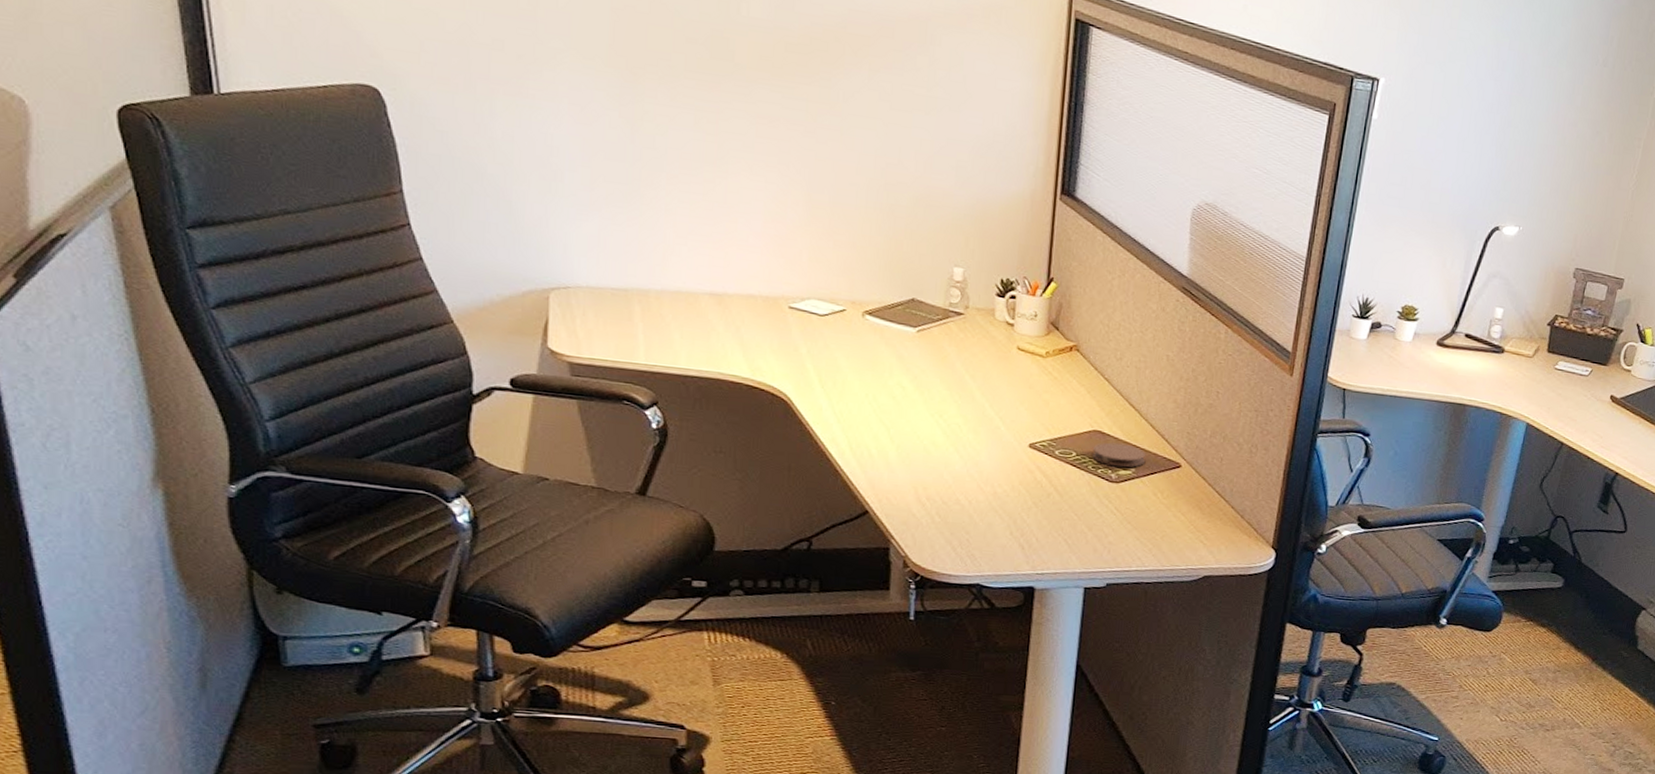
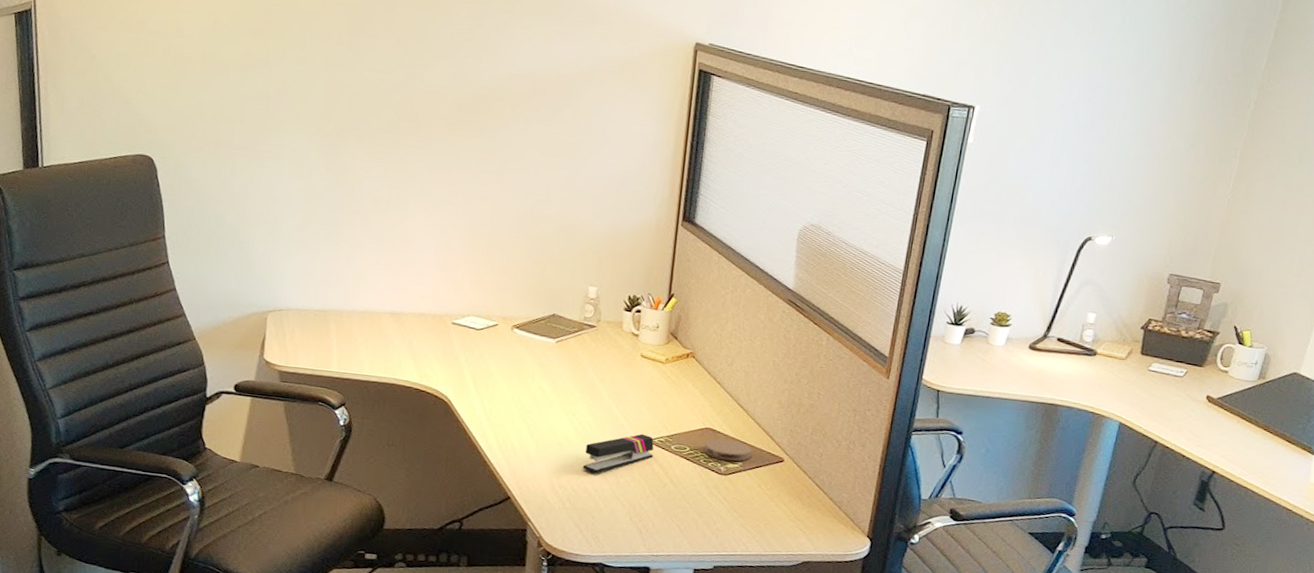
stapler: none [953,437,1036,482] -> present [583,433,654,473]

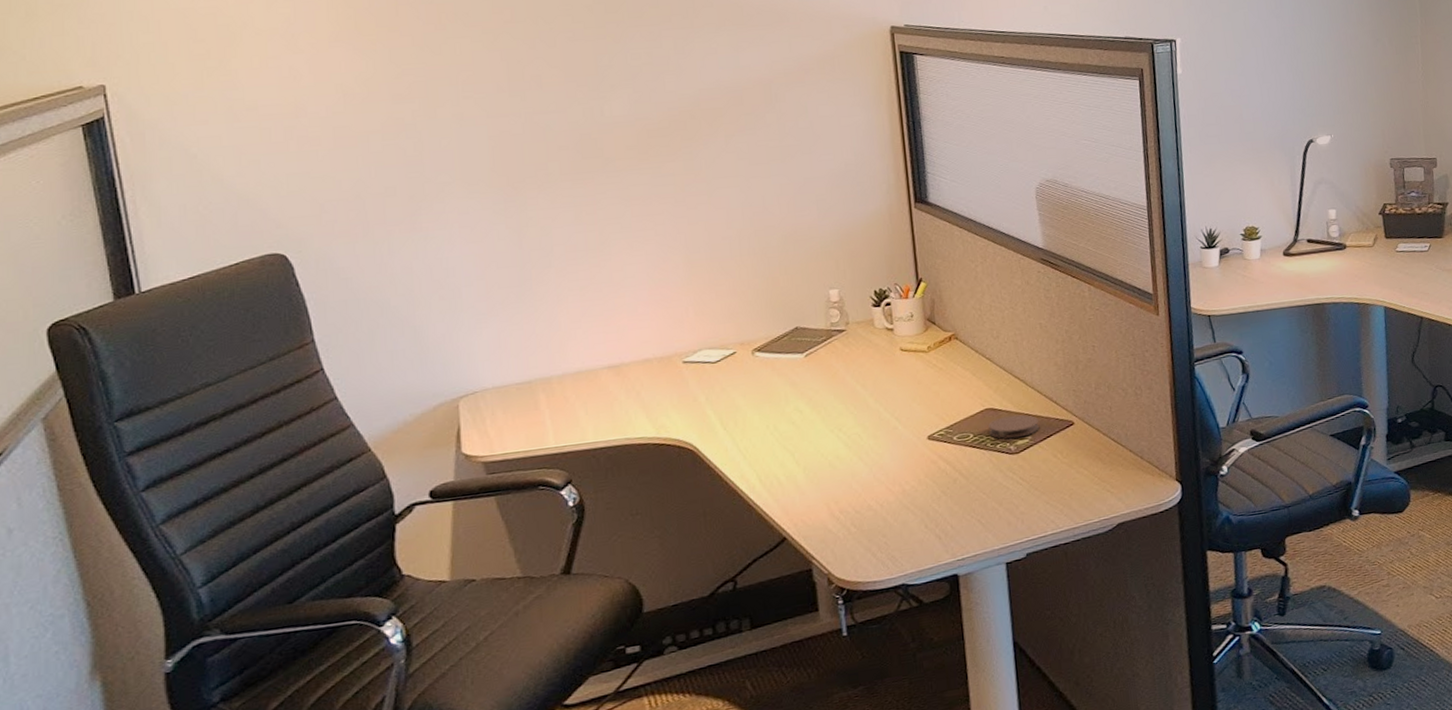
stapler: present [583,433,654,473] -> none [861,431,936,487]

